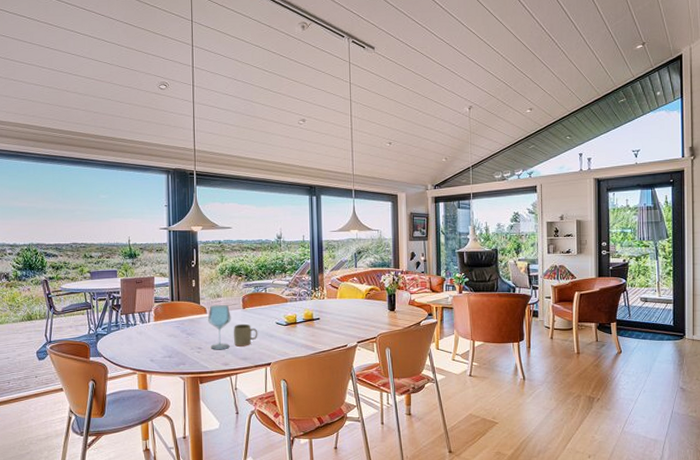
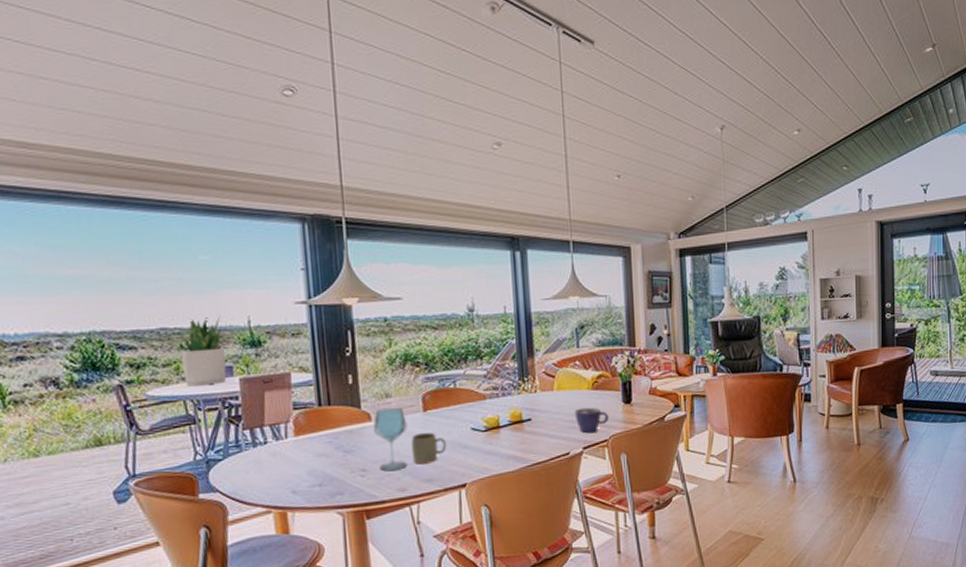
planter: none [83,235,113,283] -> present [178,315,227,387]
cup: none [351,312,377,331] -> present [574,407,609,433]

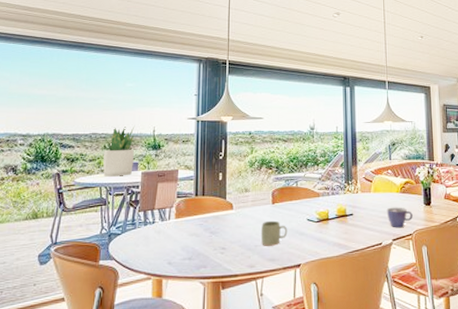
wine glass: present [373,407,408,471] -> none [233,199,259,250]

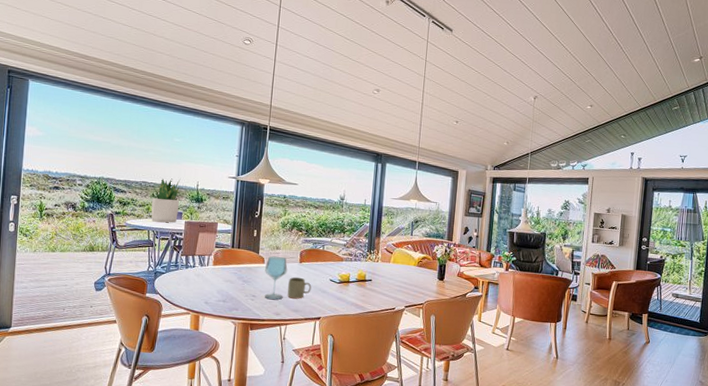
wine glass: none [233,199,259,250] -> present [264,256,288,300]
cup: present [386,207,413,227] -> none [402,278,426,297]

